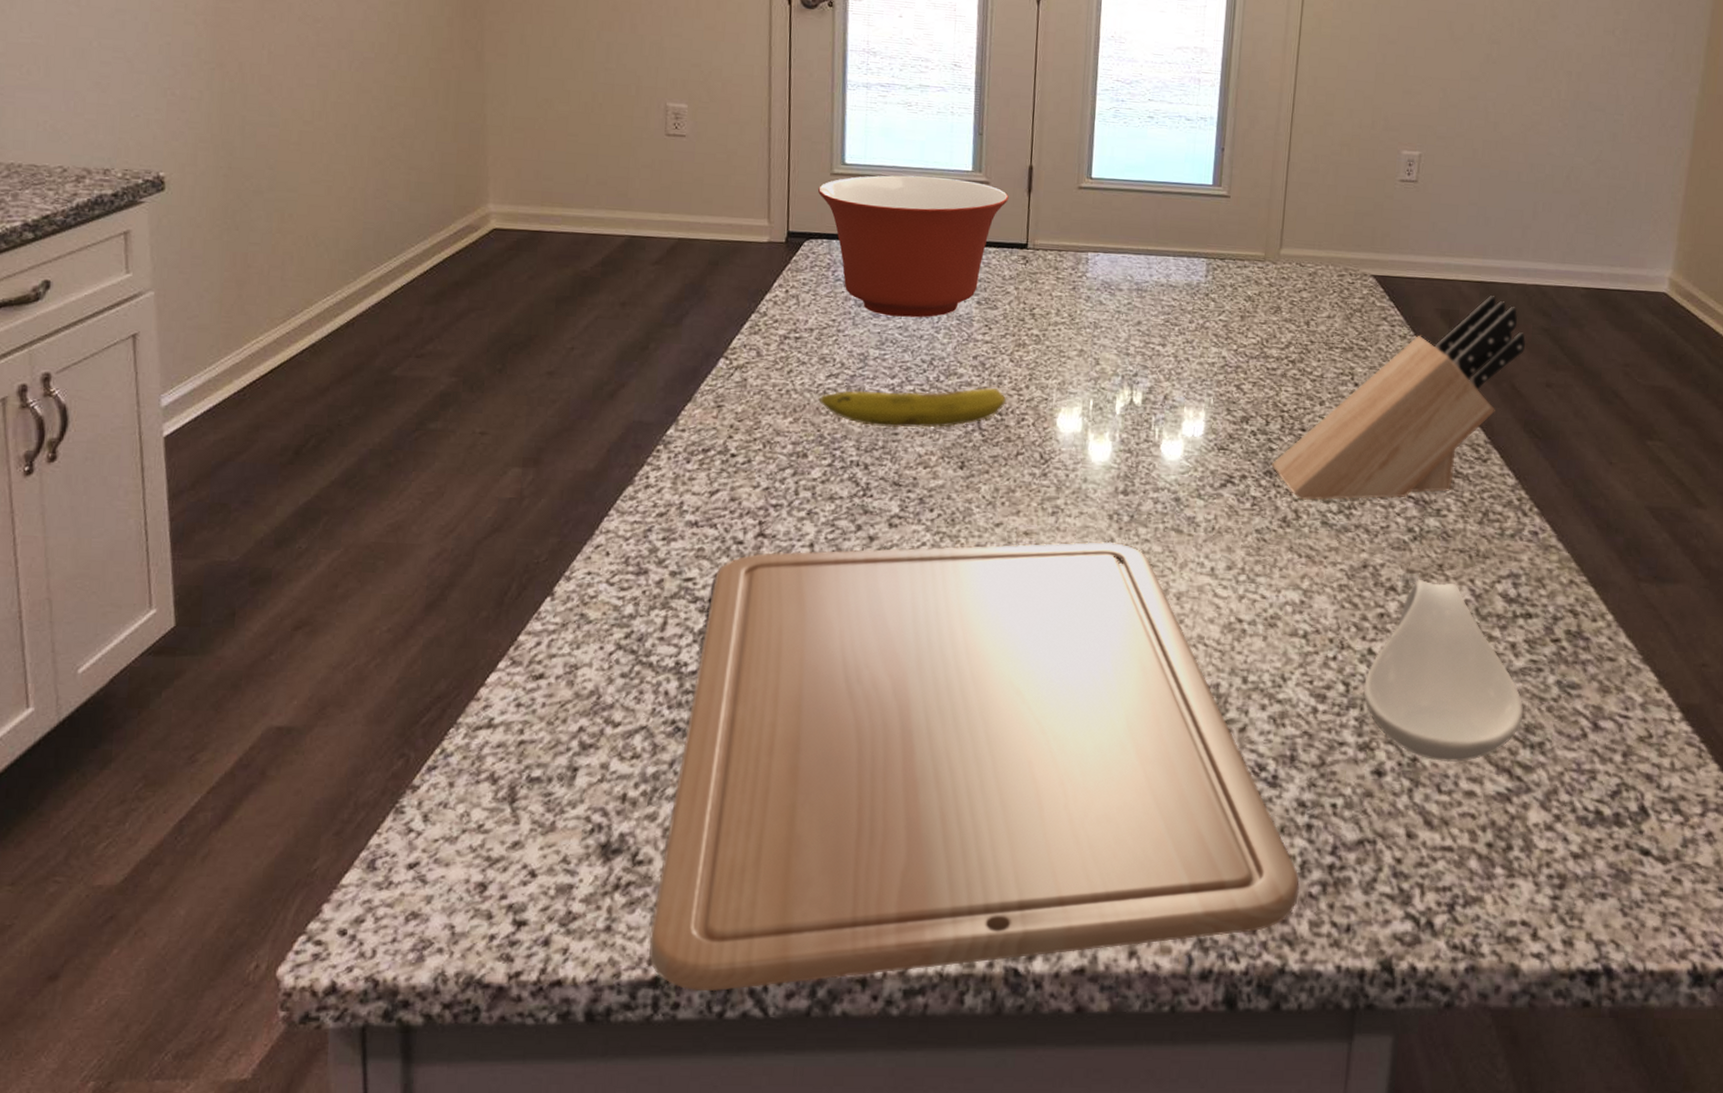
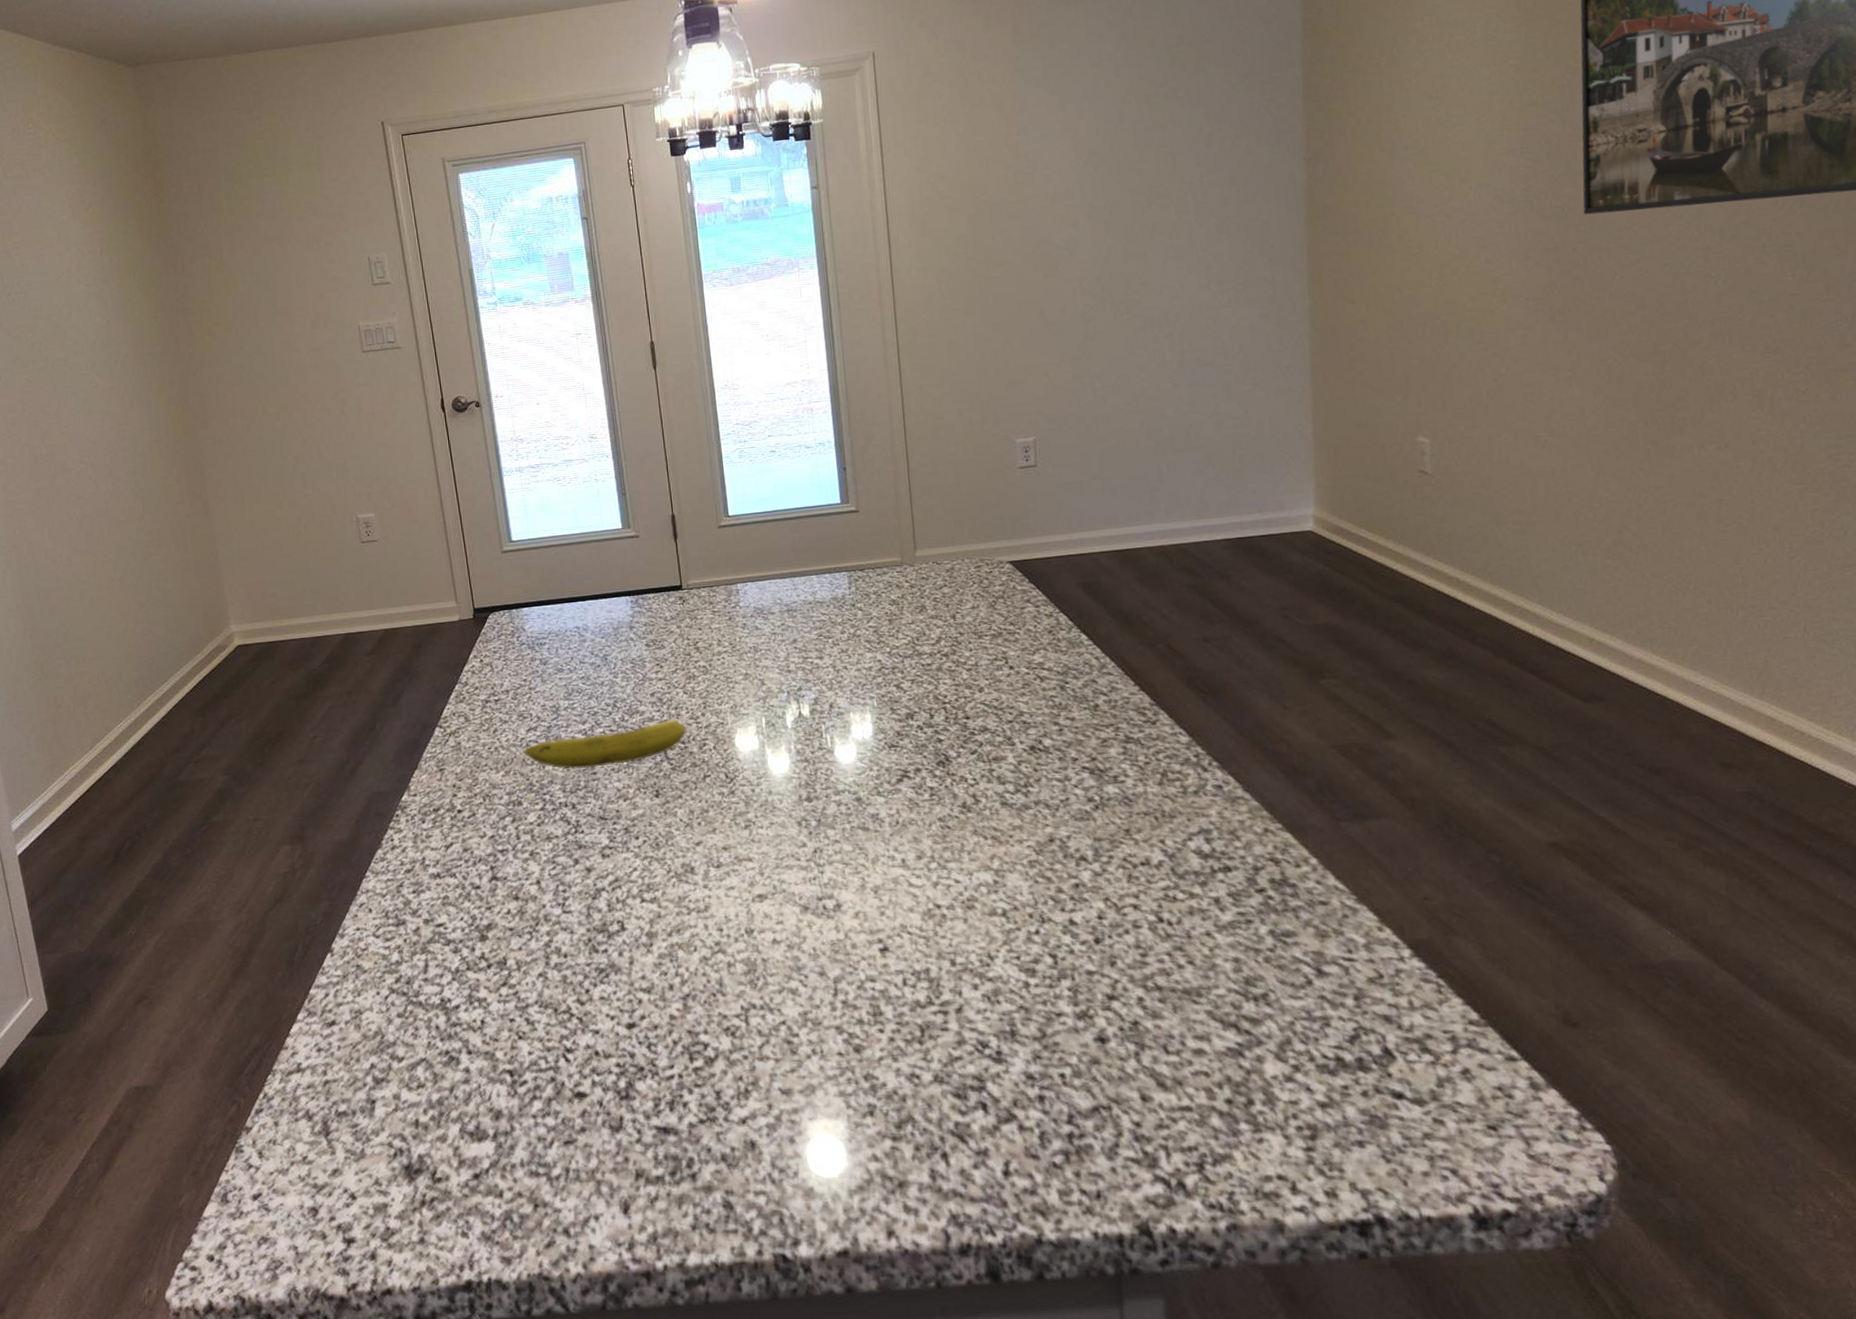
chopping board: present [649,541,1300,992] -> none [456,846,1043,1293]
mixing bowl: present [818,175,1009,318] -> none [493,537,658,669]
knife block: present [1272,296,1525,501] -> none [943,562,1175,784]
spoon rest: present [1363,579,1524,763] -> none [1070,846,1241,1023]

